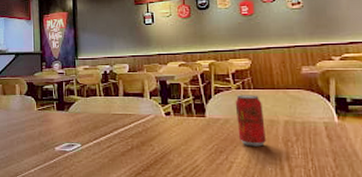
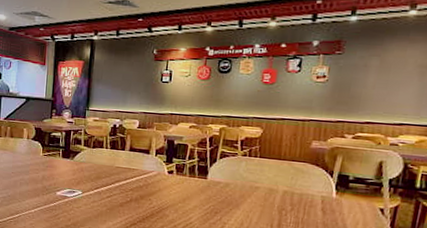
soda can: present [235,95,266,147] -> none [235,161,265,212]

